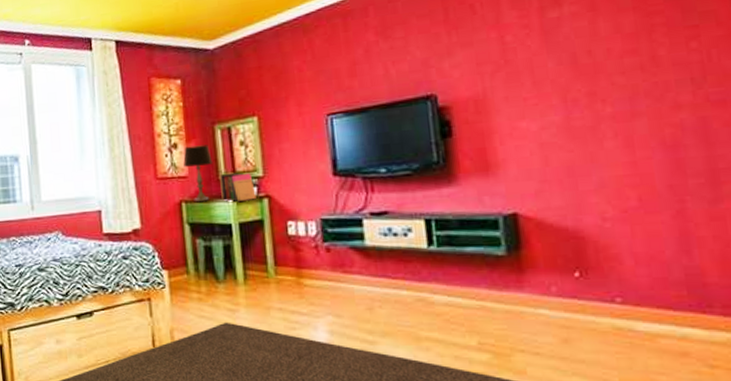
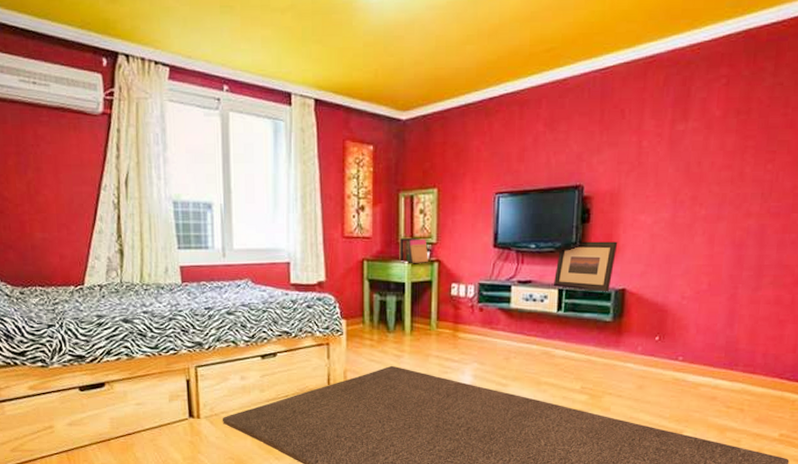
table lamp: present [183,144,213,203] -> none [369,210,394,262]
picture frame: none [416,156,496,219] -> present [553,241,618,292]

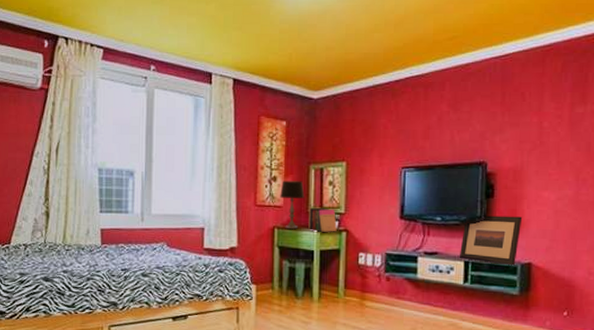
table lamp: none [369,210,394,262] -> present [280,180,305,230]

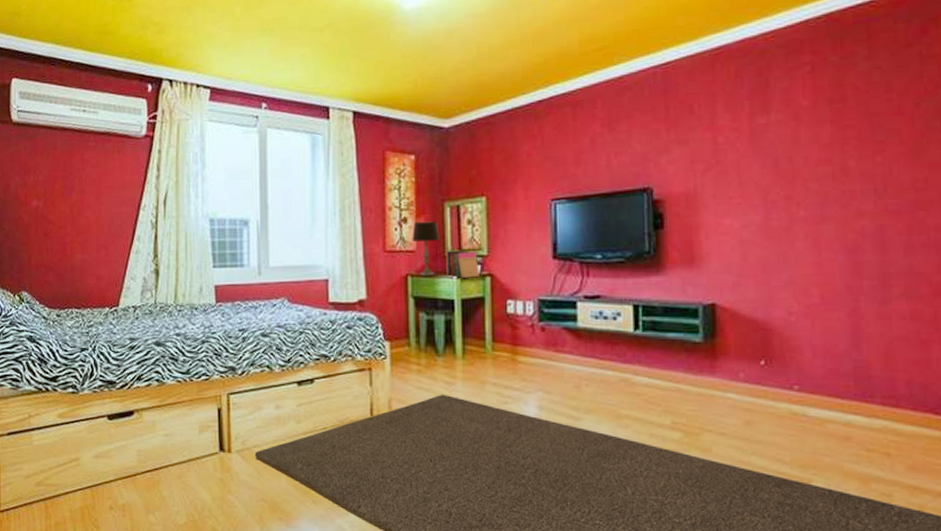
picture frame: present [459,215,523,266] -> none [626,249,701,308]

